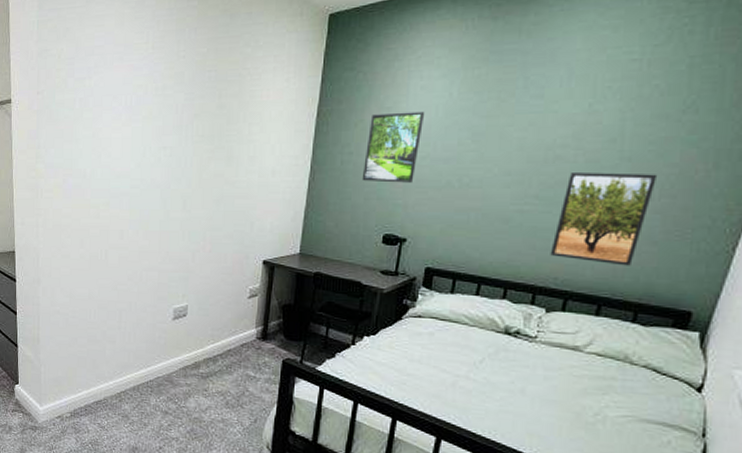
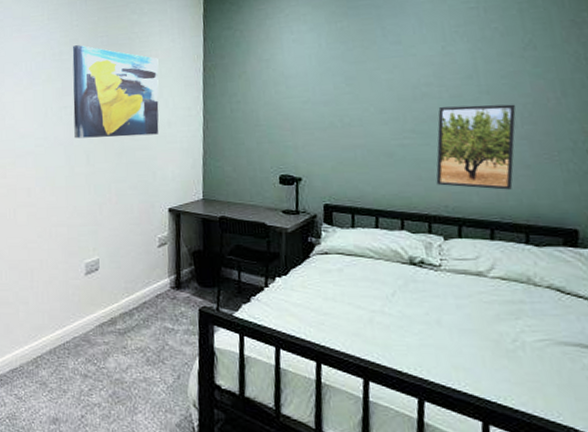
wall art: none [172,79,269,183] -> present [72,45,159,139]
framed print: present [362,111,425,183] -> none [251,61,300,127]

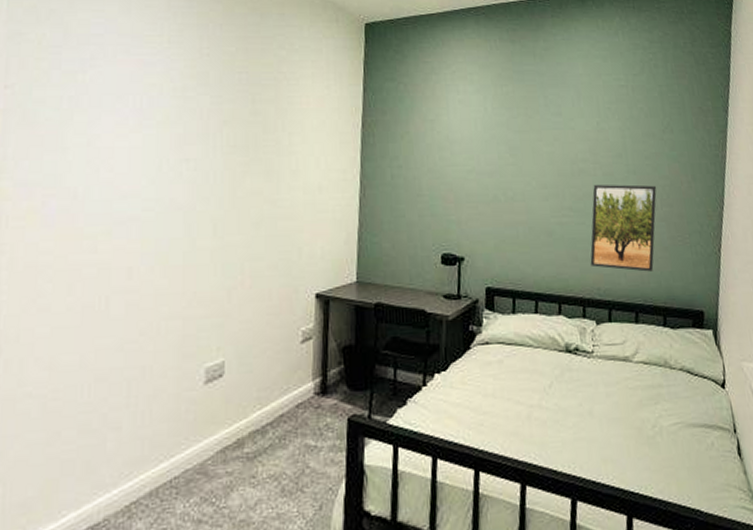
wall art: present [72,45,159,139] -> none [198,80,310,202]

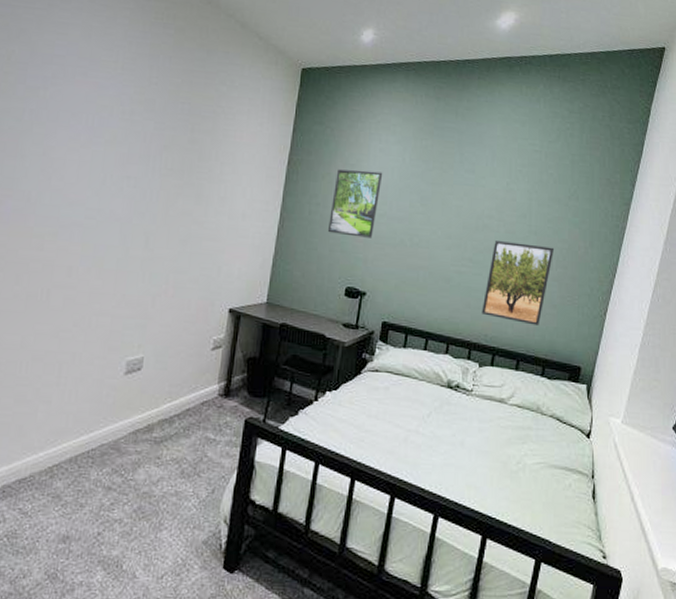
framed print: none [413,125,466,198] -> present [327,169,383,238]

